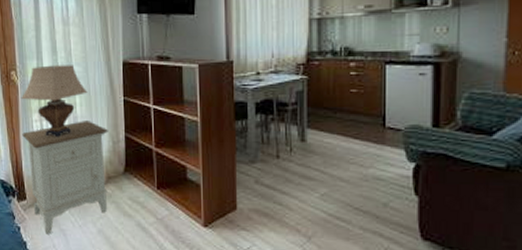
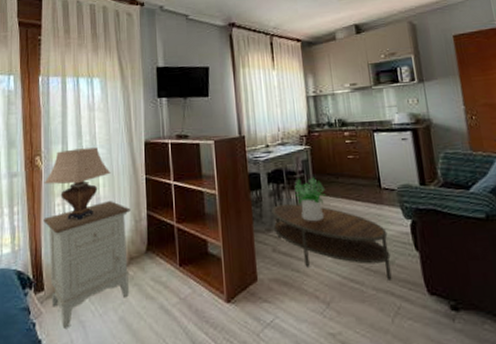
coffee table: none [257,137,385,222] -> present [271,204,392,280]
potted plant: none [285,110,320,157] -> present [294,177,327,222]

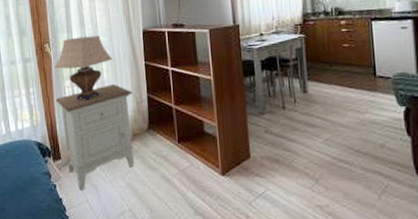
coffee table: present [271,204,392,280] -> none [265,90,381,162]
potted plant: present [294,177,327,222] -> none [288,64,320,107]

